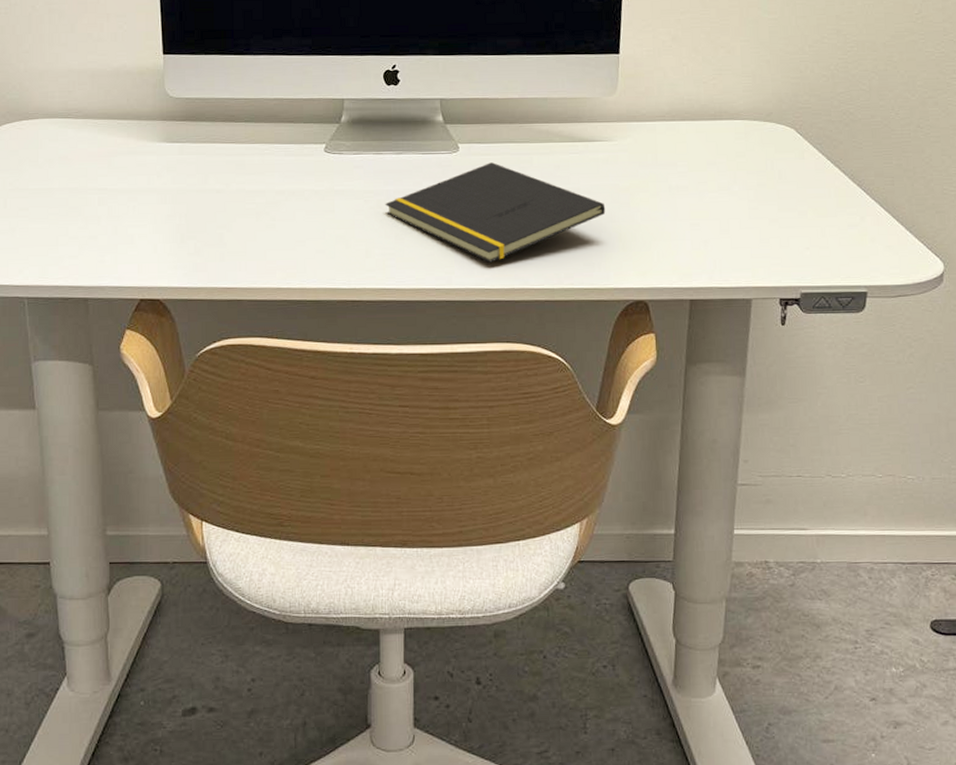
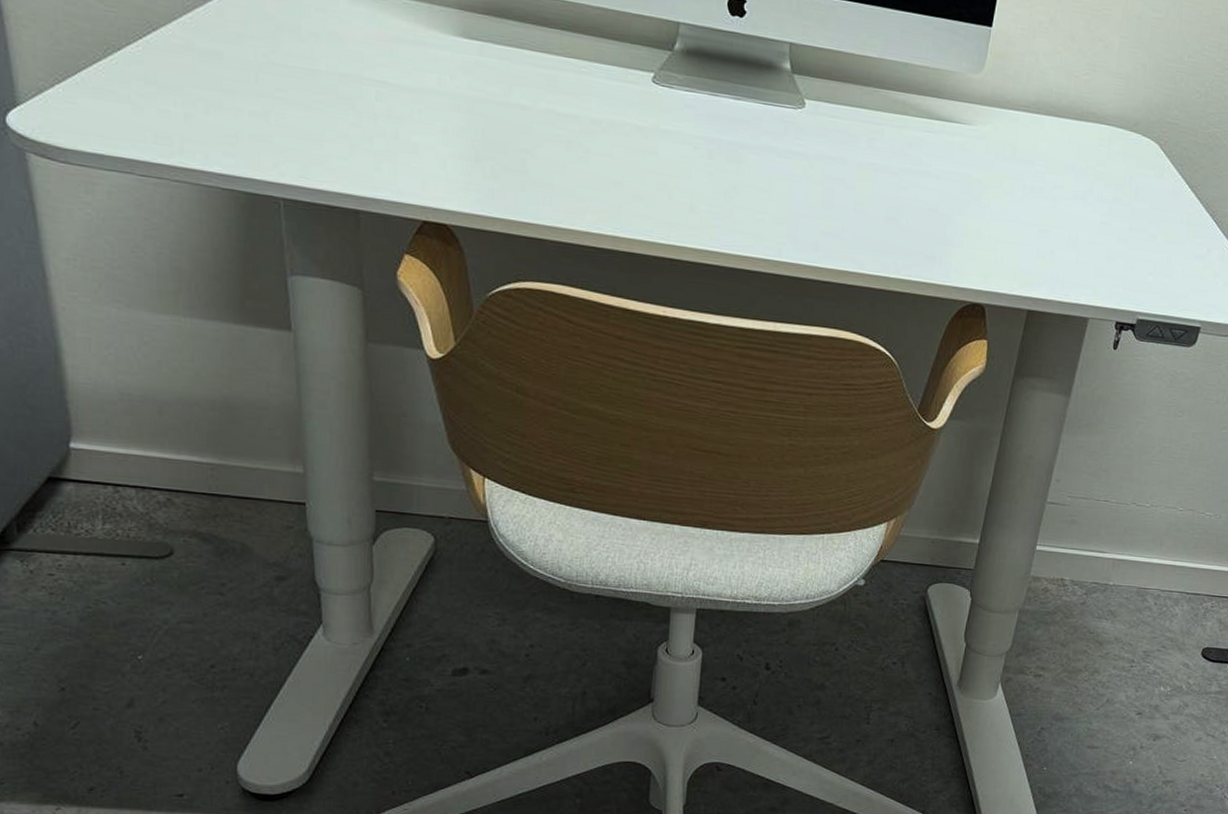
notepad: present [385,162,606,263] -> none [716,126,955,240]

